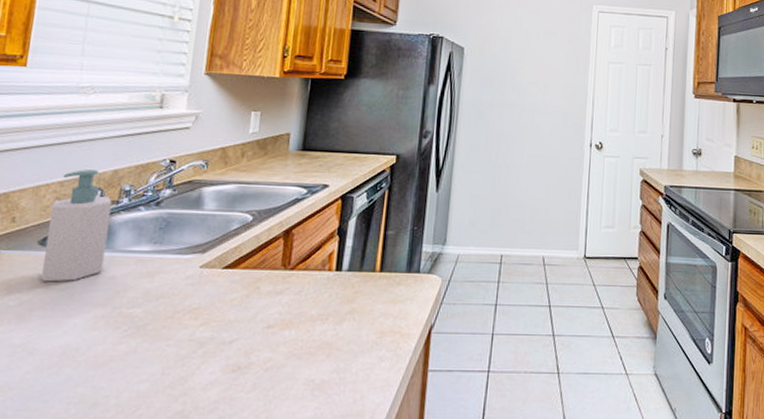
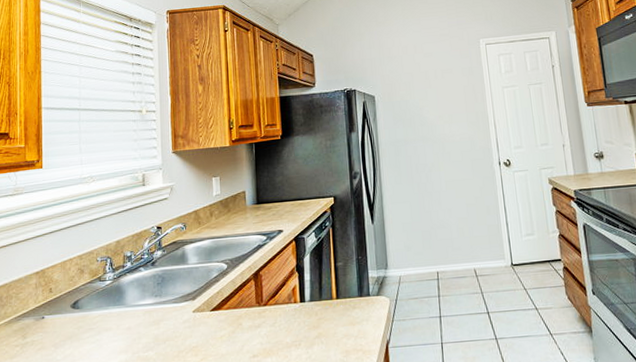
soap bottle: present [41,169,112,282] -> none [76,243,120,338]

